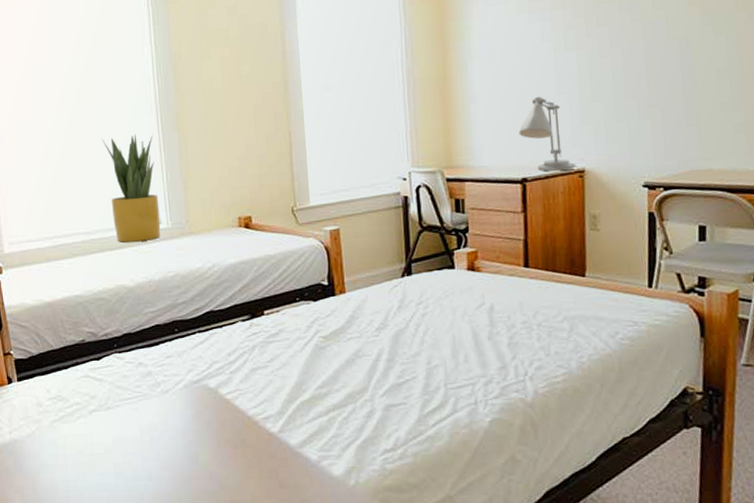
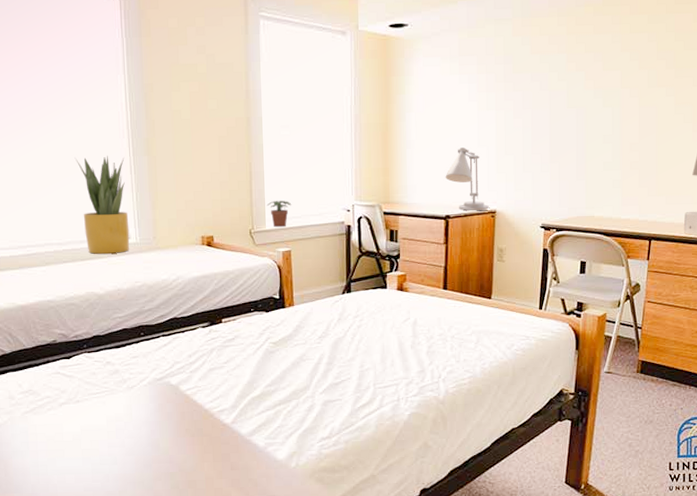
potted plant: none [309,172,339,204] -> present [266,201,292,228]

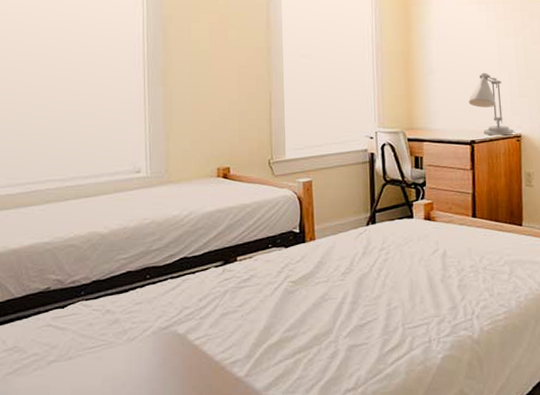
planter: present [74,156,130,254] -> none [85,87,140,190]
potted plant: present [266,201,292,228] -> none [286,129,313,157]

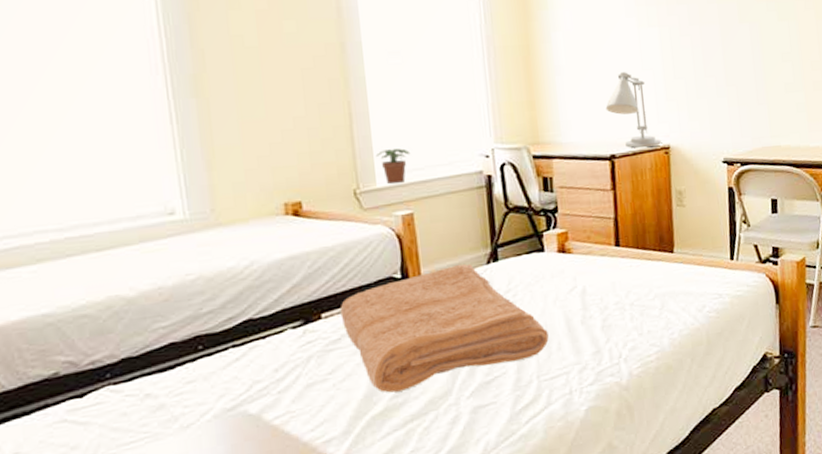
towel: none [251,224,413,327] -> present [340,263,549,393]
potted plant: none [286,129,313,157] -> present [375,148,411,185]

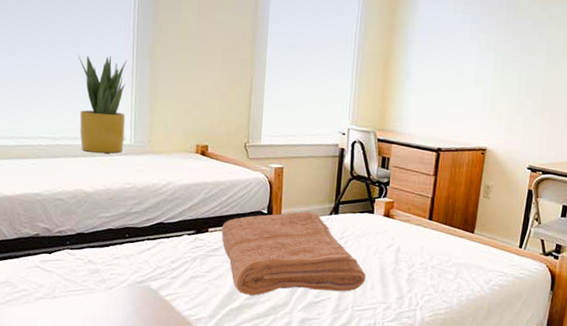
planter: none [79,101,175,241] -> present [77,55,127,154]
potted plant: present [375,148,411,185] -> none [264,117,289,144]
desk lamp: present [605,72,663,149] -> none [440,84,481,148]

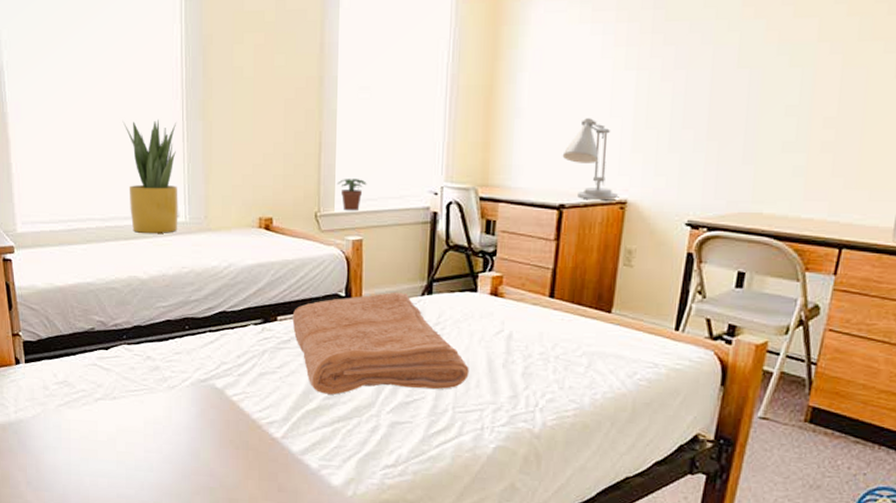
potted plant: none [264,117,289,144] -> present [337,179,367,212]
desk lamp: none [440,84,481,148] -> present [562,118,619,201]

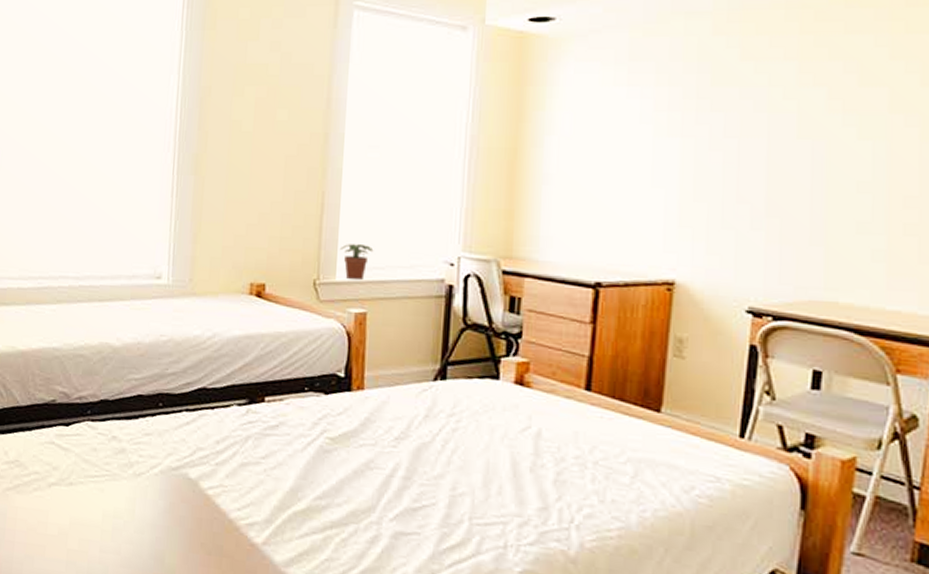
planter: present [122,120,178,233] -> none [107,173,166,296]
towel: present [292,292,469,395] -> none [282,374,489,495]
desk lamp: present [562,118,619,201] -> none [597,187,665,281]

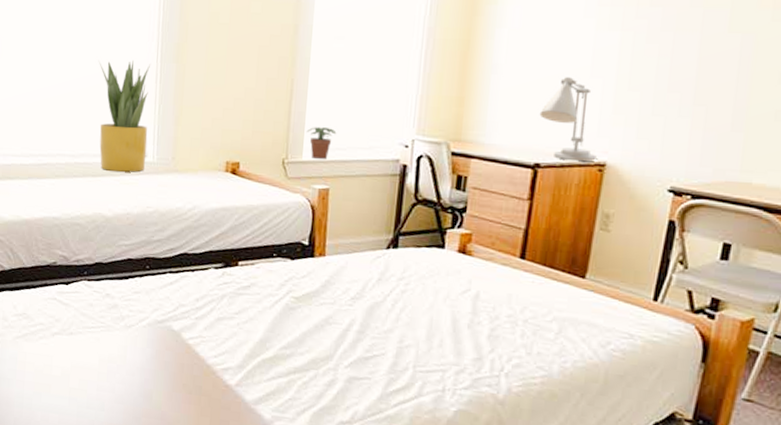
planter: none [107,173,166,296] -> present [98,61,150,172]
desk lamp: none [597,187,665,281] -> present [539,77,598,162]

